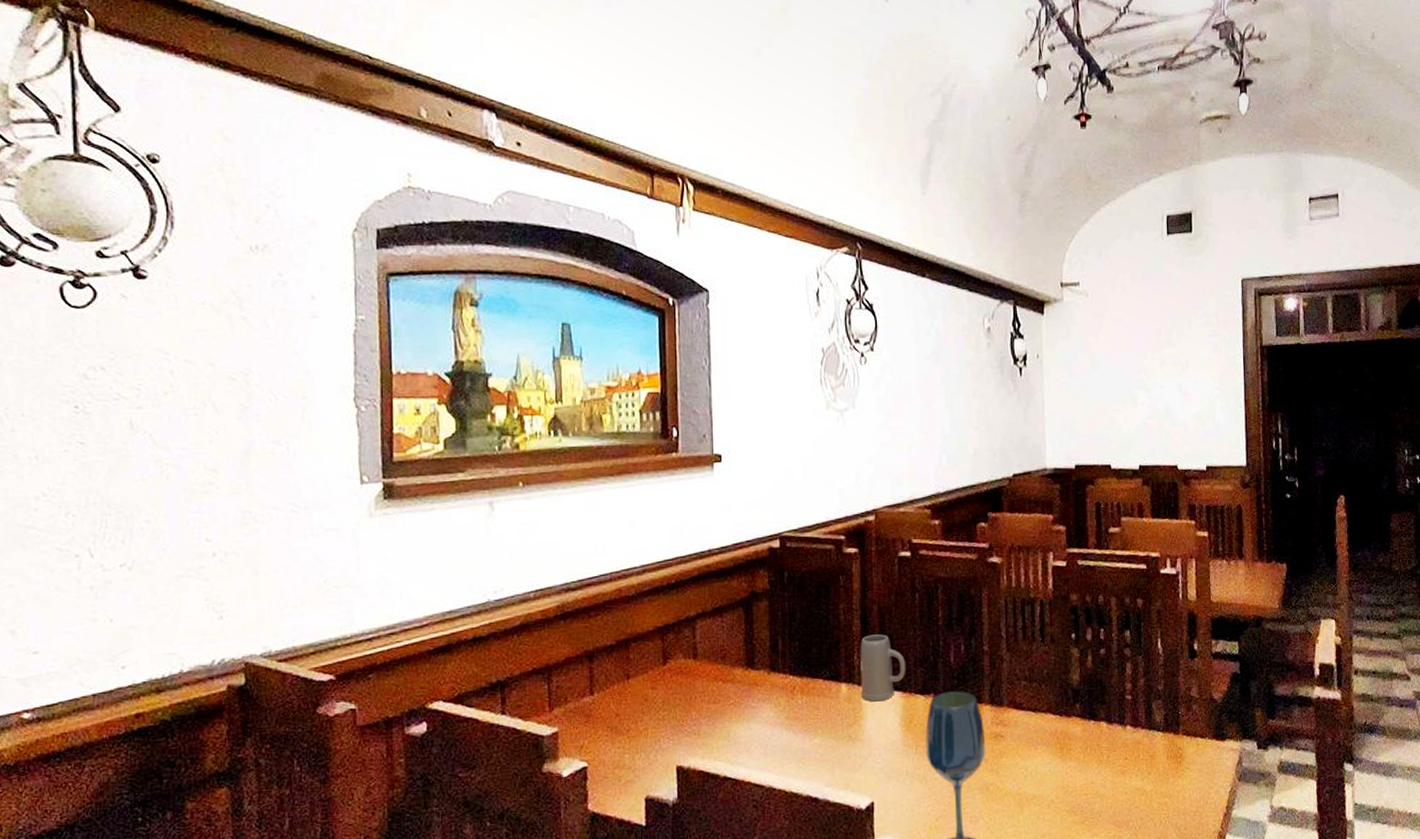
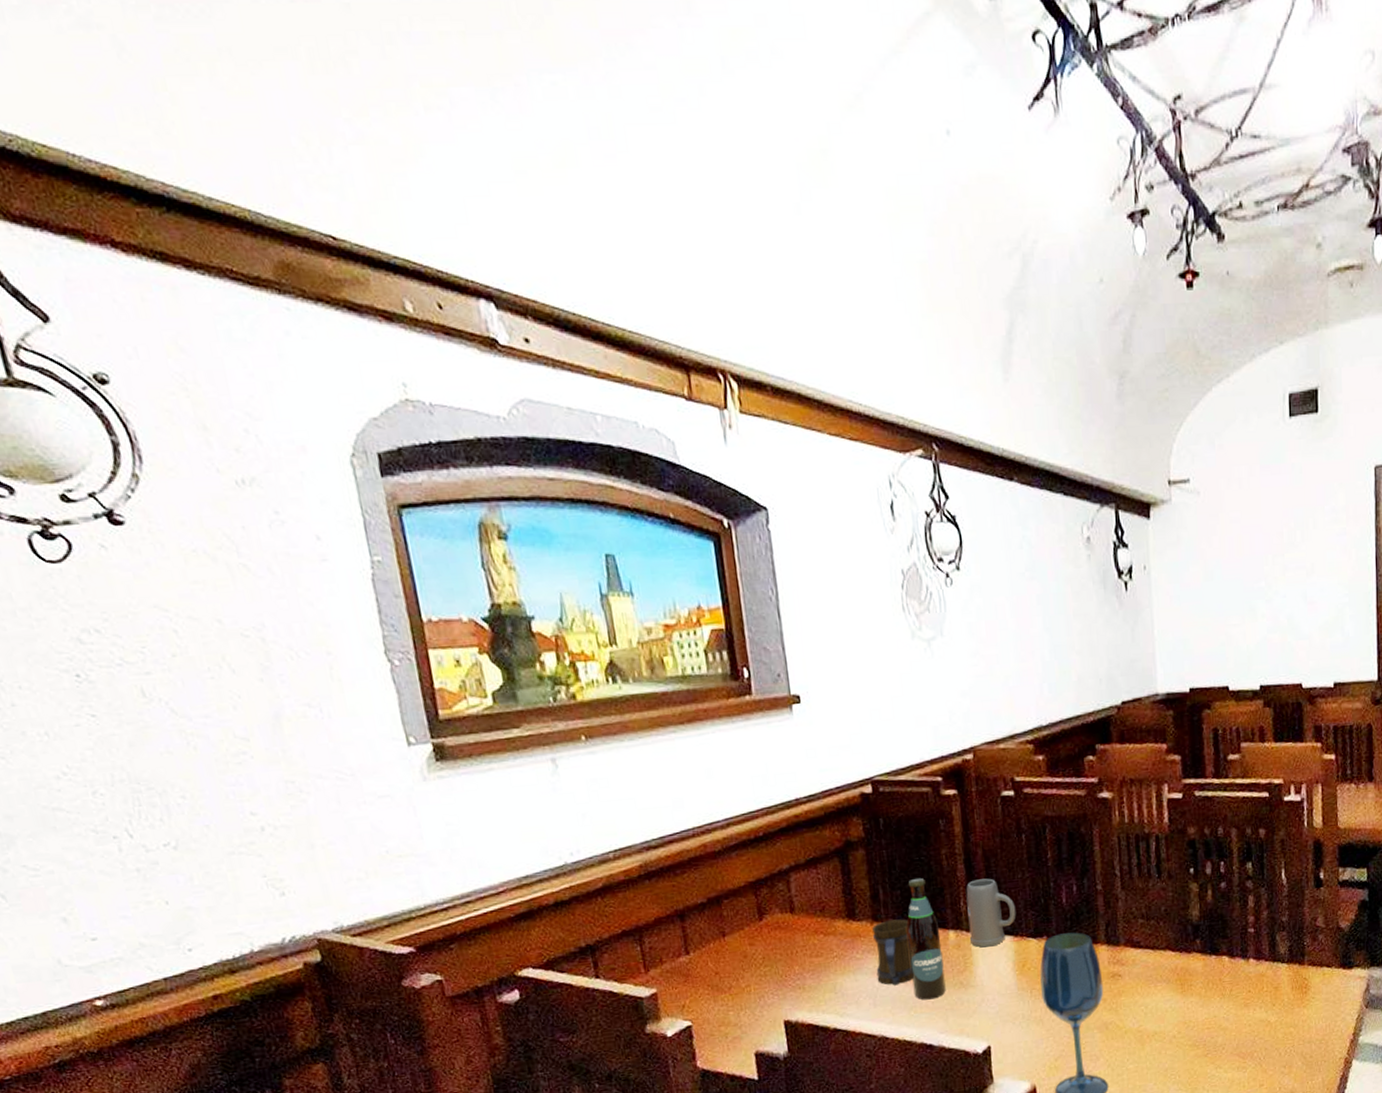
beer mug: none [769,670,805,736] -> present [872,919,914,986]
bottle: none [801,630,835,752] -> present [906,877,946,1000]

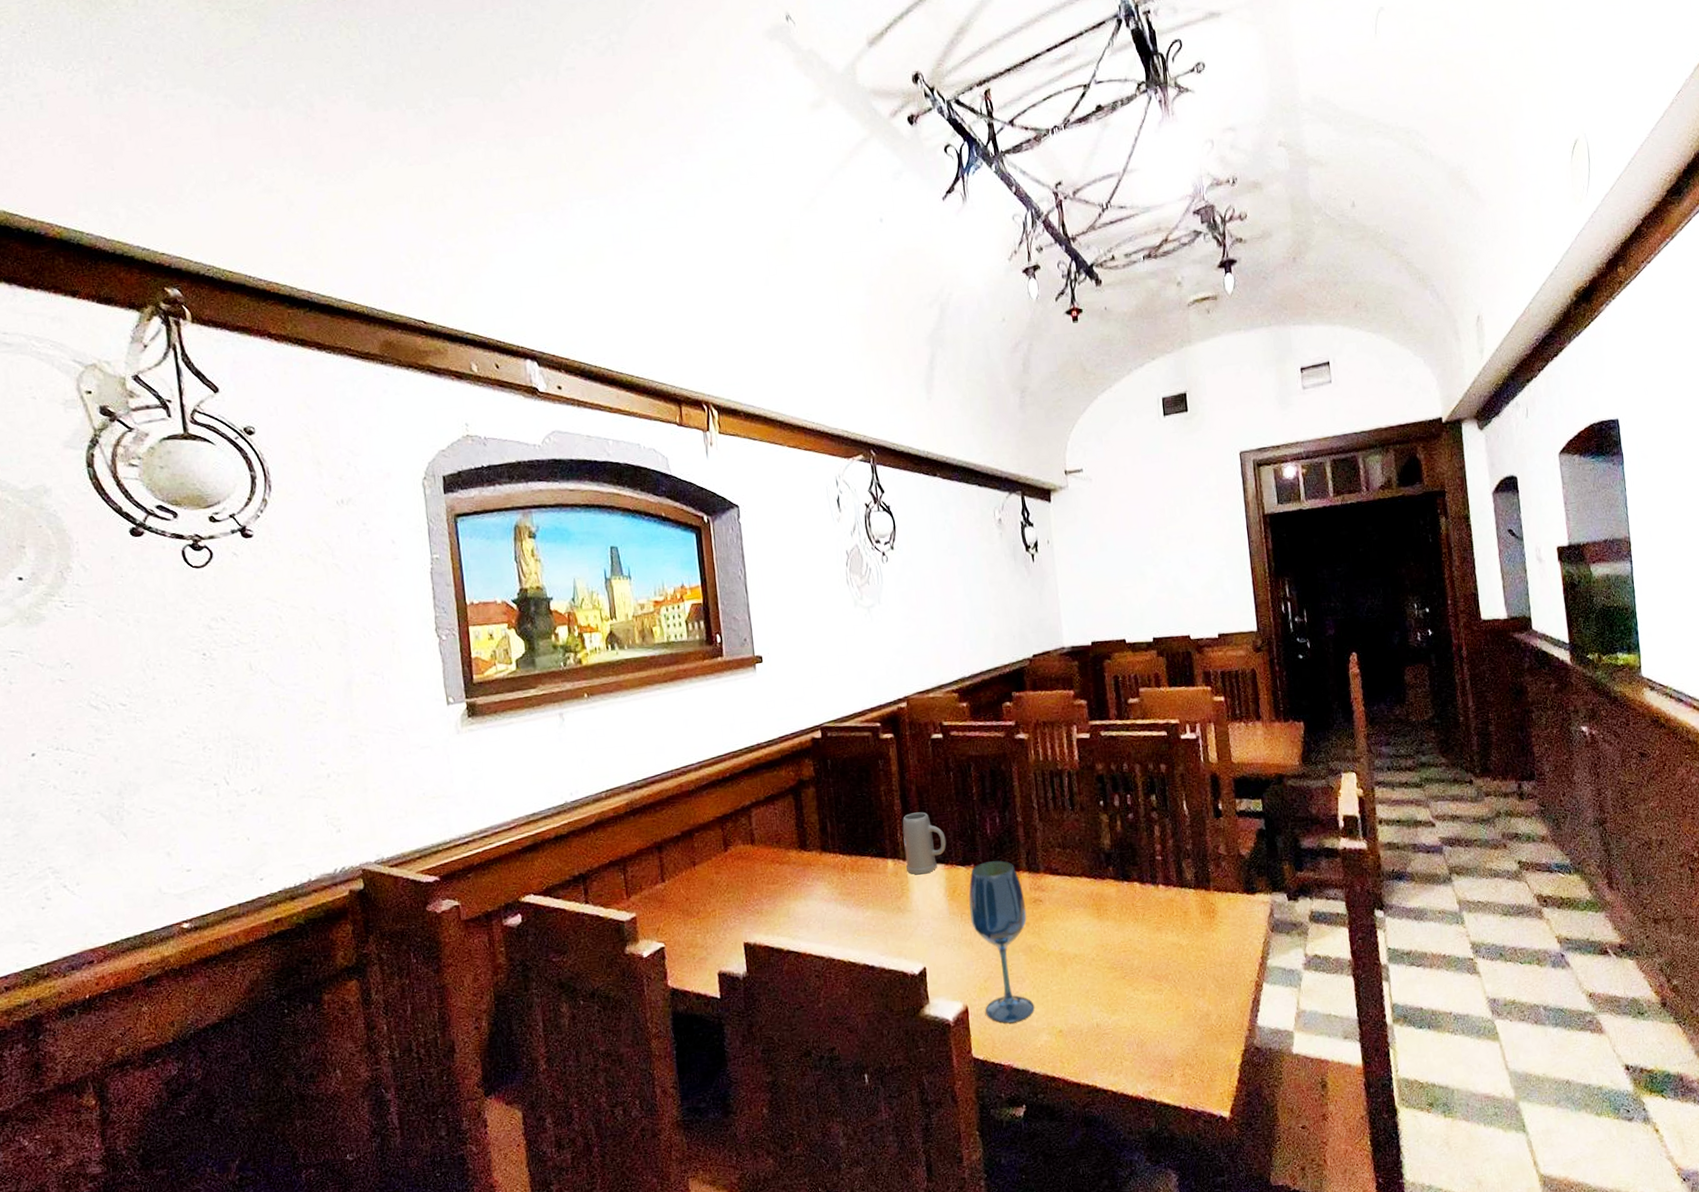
beer mug: present [872,919,914,986] -> none [821,849,857,911]
bottle: present [906,877,946,1000] -> none [850,812,886,924]

